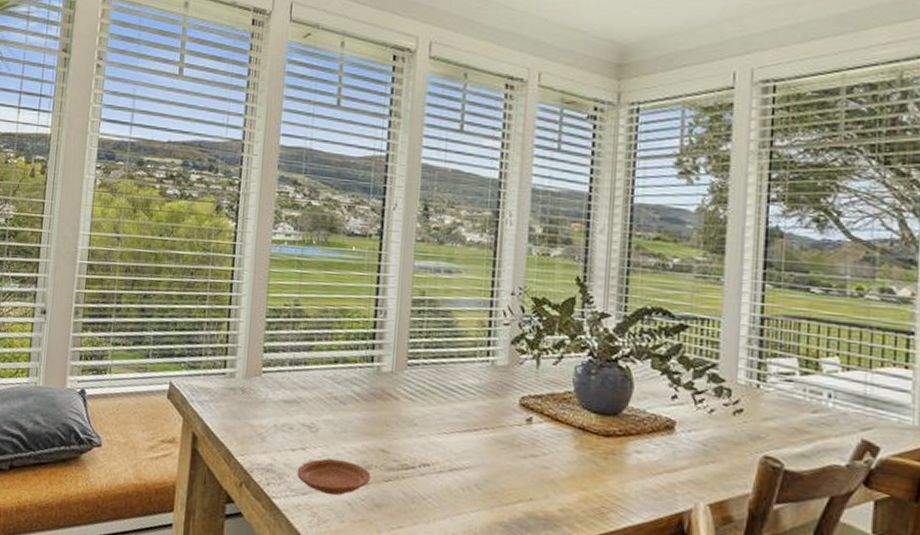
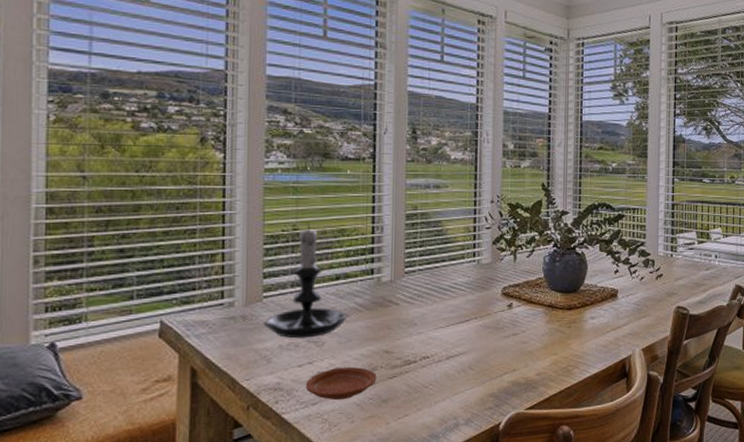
candle holder: none [260,299,344,422] -> present [263,222,348,339]

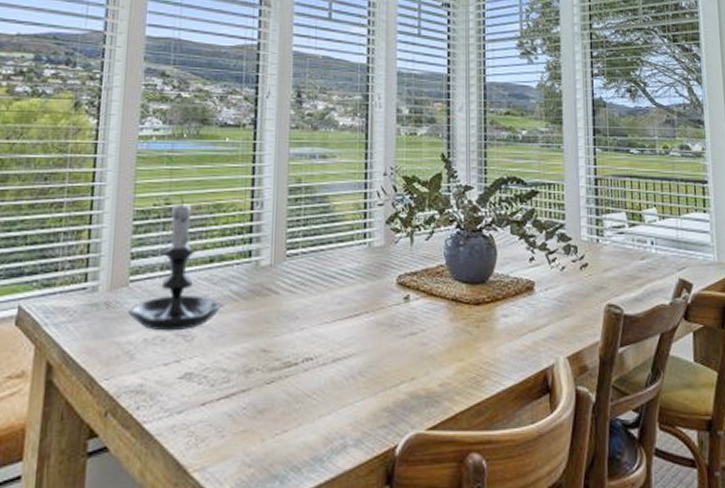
plate: present [305,367,377,401] -> none [171,368,252,409]

